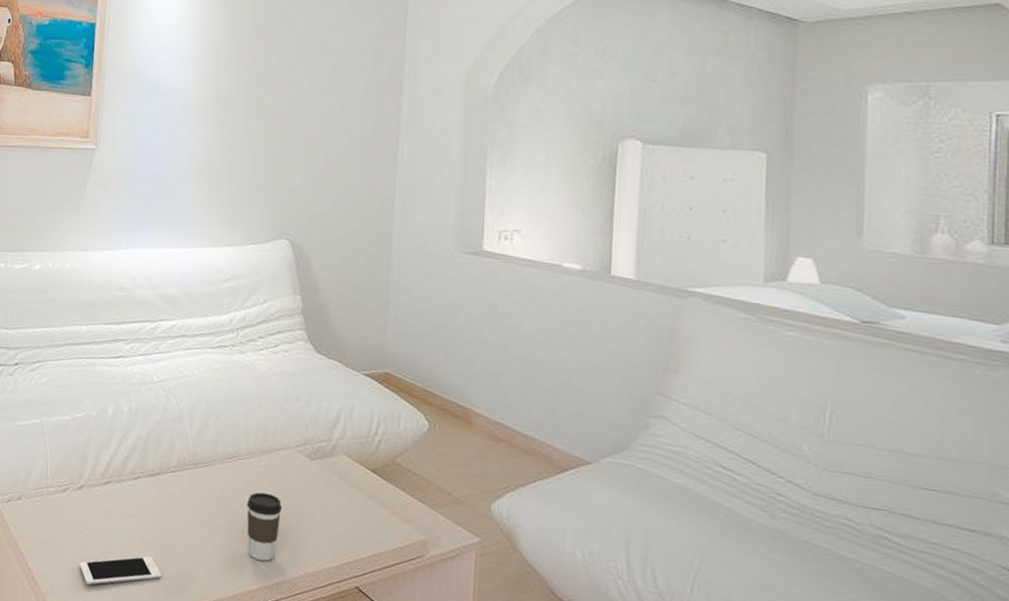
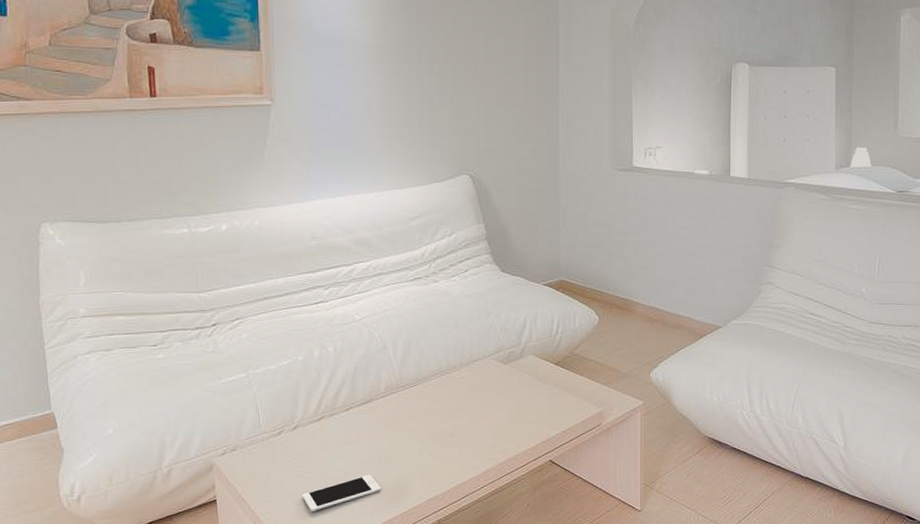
coffee cup: present [247,492,282,561] -> none [452,399,482,456]

